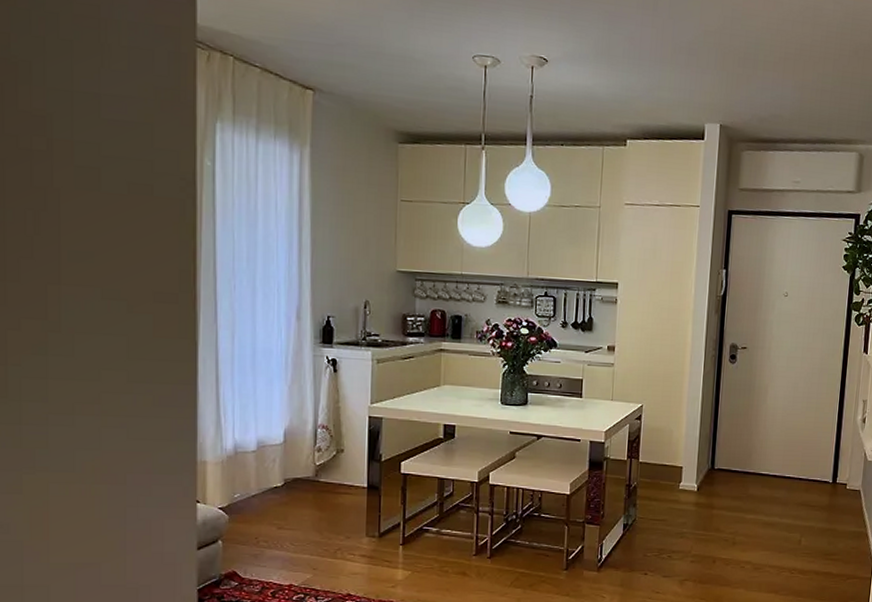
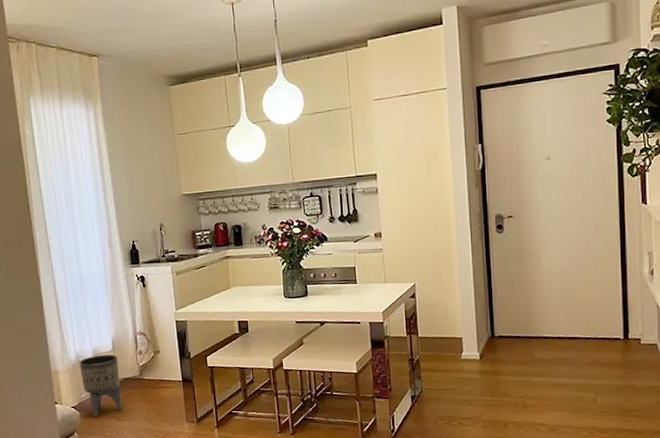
planter: none [237,447,290,523] -> present [79,354,122,417]

